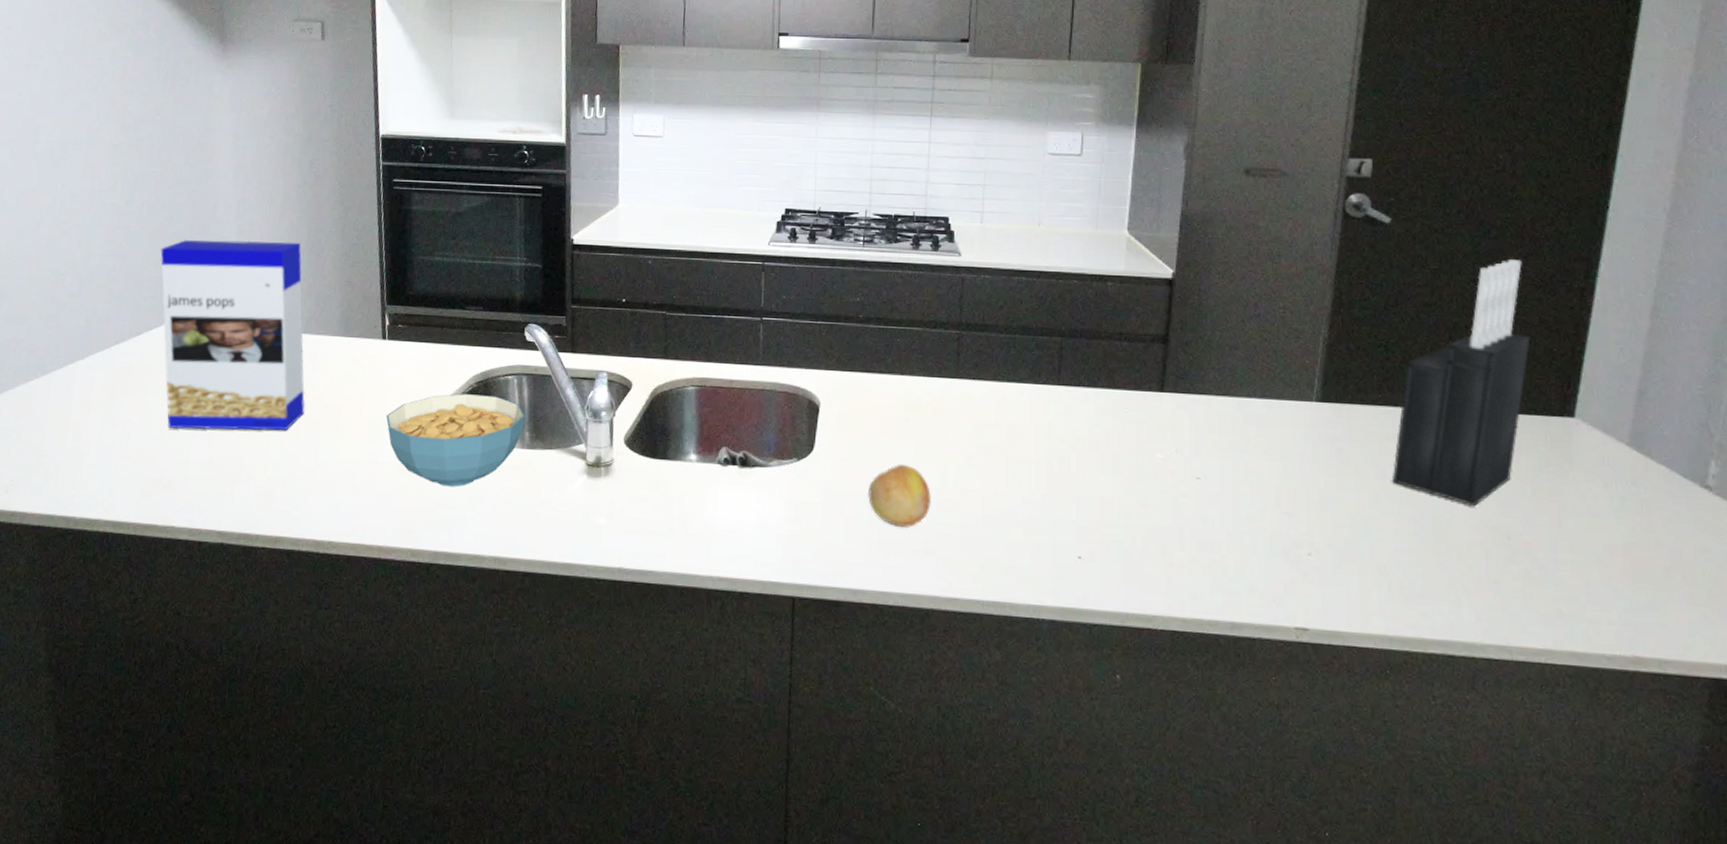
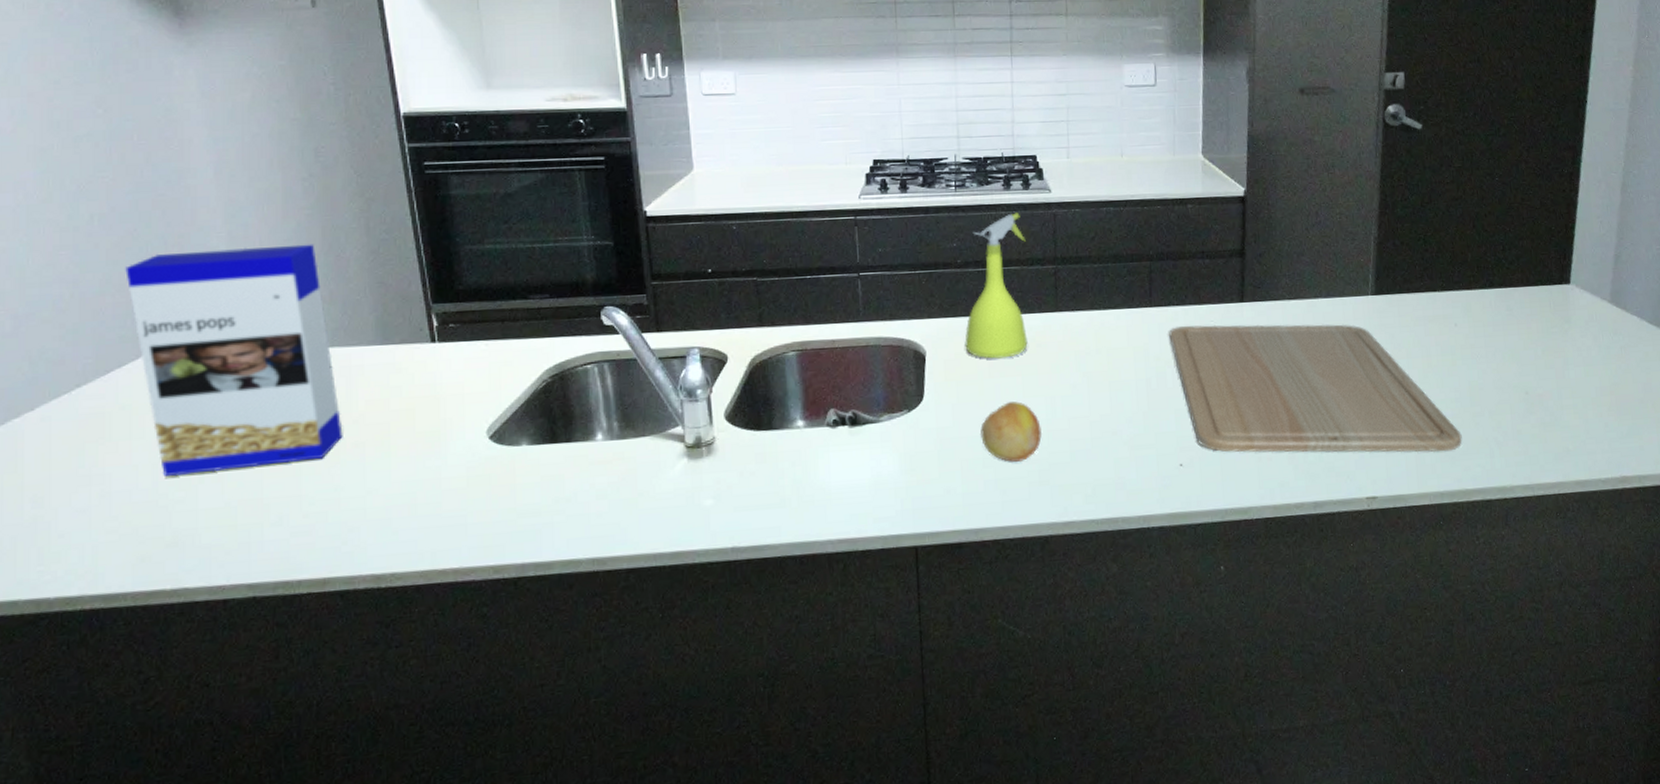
cereal bowl: present [386,394,525,487] -> none [447,388,611,493]
spray bottle: none [860,273,931,419] -> present [965,212,1028,359]
chopping board: none [1077,410,1421,591] -> present [1169,324,1462,453]
knife block: present [1391,259,1531,507] -> none [1435,153,1535,371]

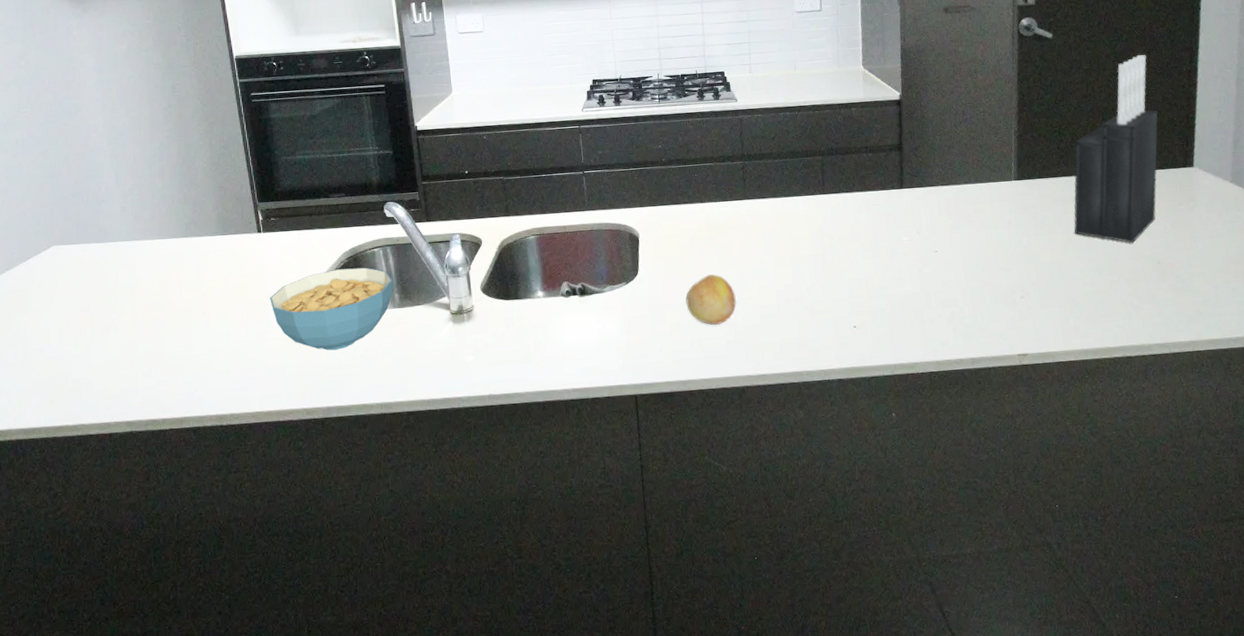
cereal box: present [125,244,343,477] -> none [40,158,194,338]
cereal bowl: none [447,388,611,493] -> present [270,267,393,351]
spray bottle: present [965,212,1028,359] -> none [670,119,722,240]
chopping board: present [1169,324,1462,453] -> none [840,206,1102,316]
knife block: none [1435,153,1535,371] -> present [1073,55,1158,244]

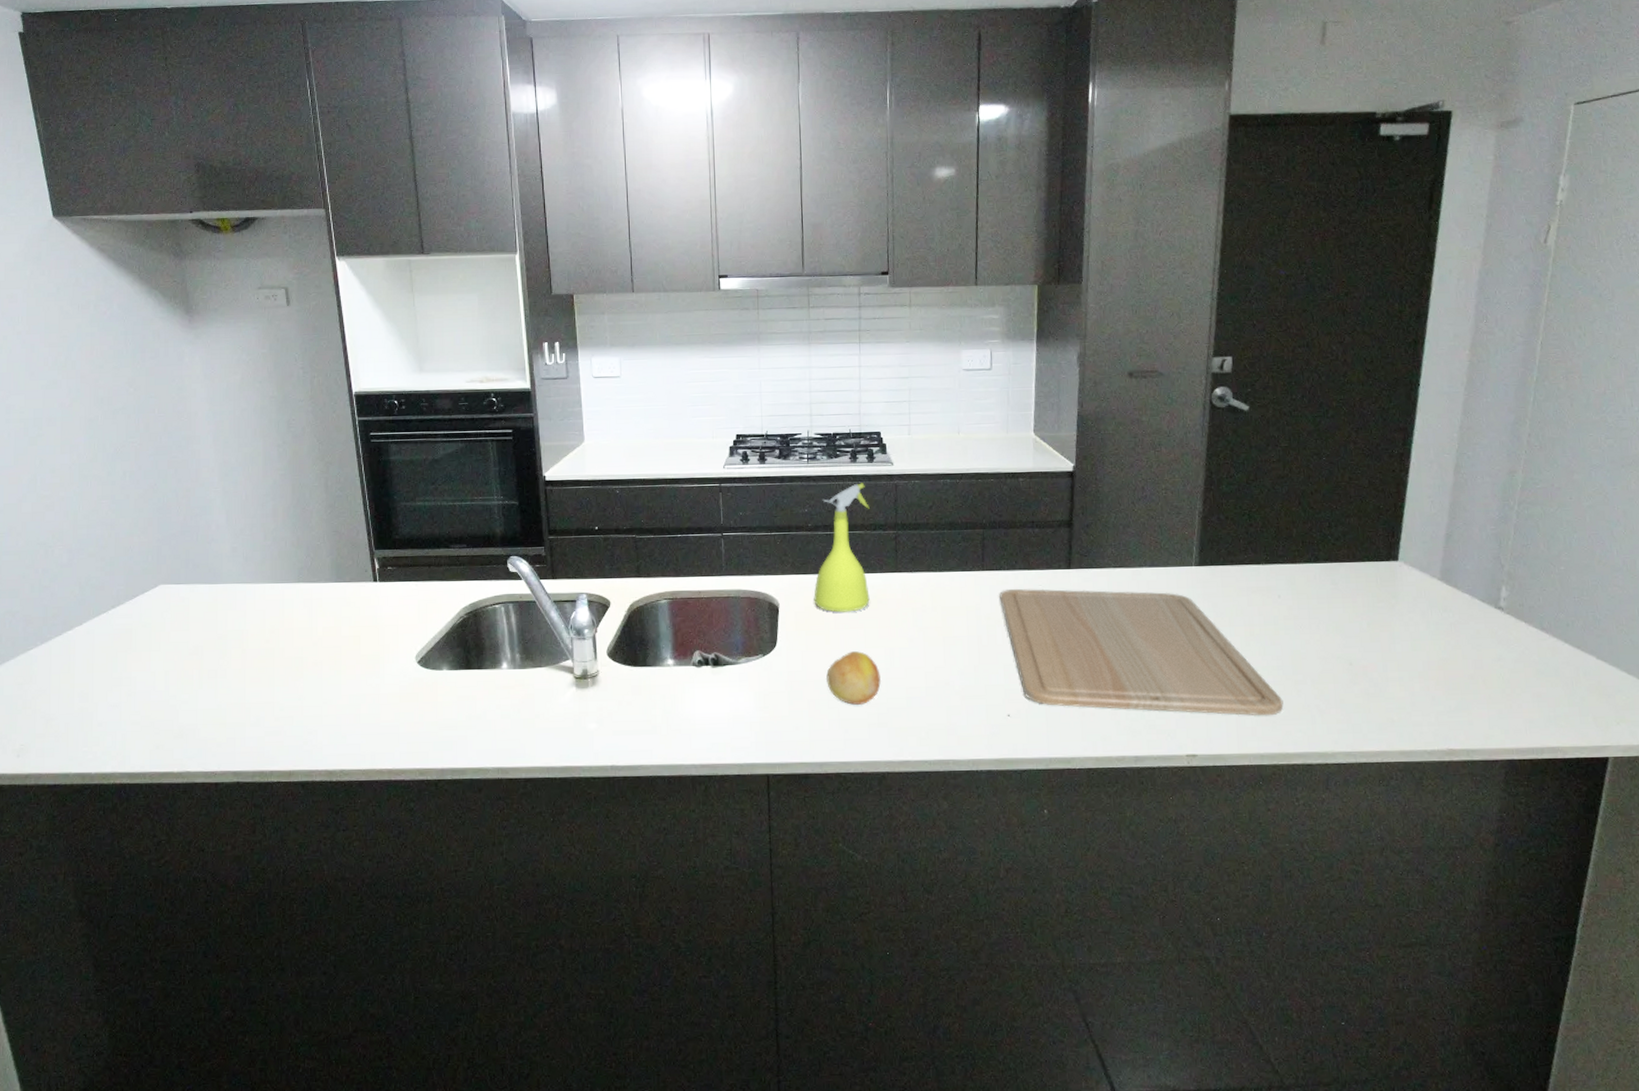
cereal bowl: present [270,267,393,351] -> none [385,624,514,710]
spray bottle: none [670,119,722,240] -> present [814,483,870,613]
chopping board: none [840,206,1102,316] -> present [999,589,1284,716]
knife block: present [1073,55,1158,244] -> none [1257,434,1362,642]

